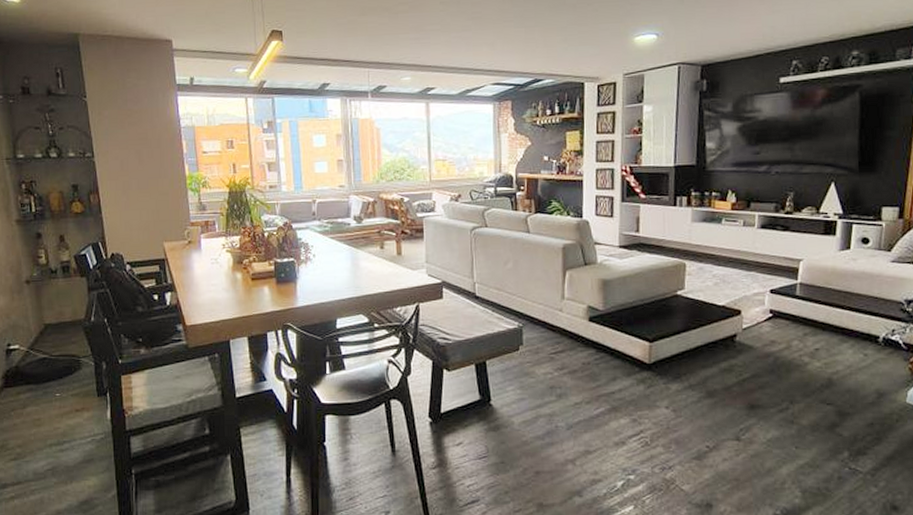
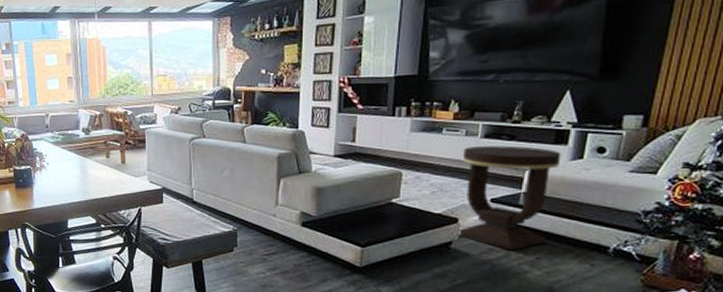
side table: none [740,236,831,342] -> present [456,145,561,251]

